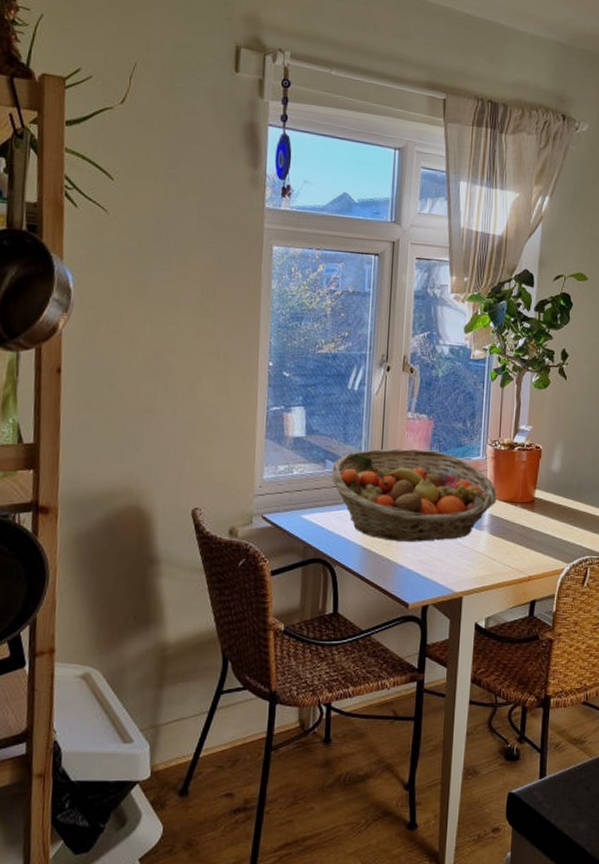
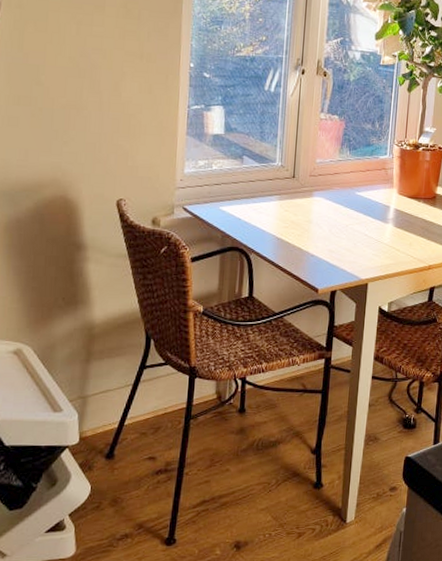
fruit basket: present [332,448,497,542] -> none [249,146,402,233]

